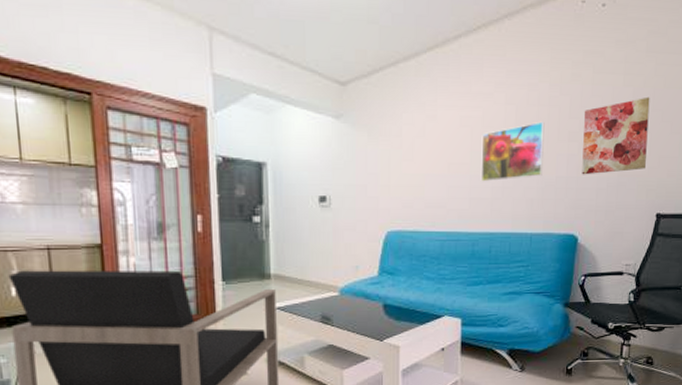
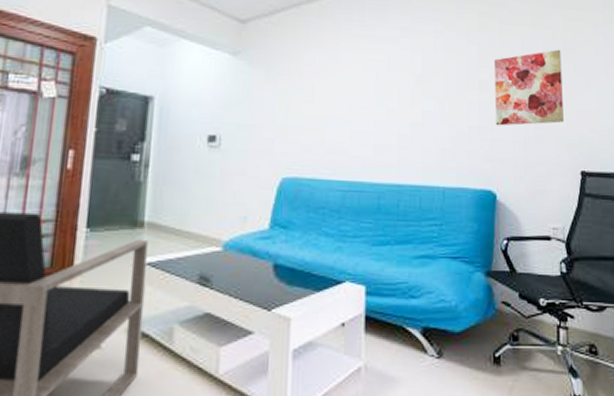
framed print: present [480,121,545,182] -> none [386,68,453,128]

